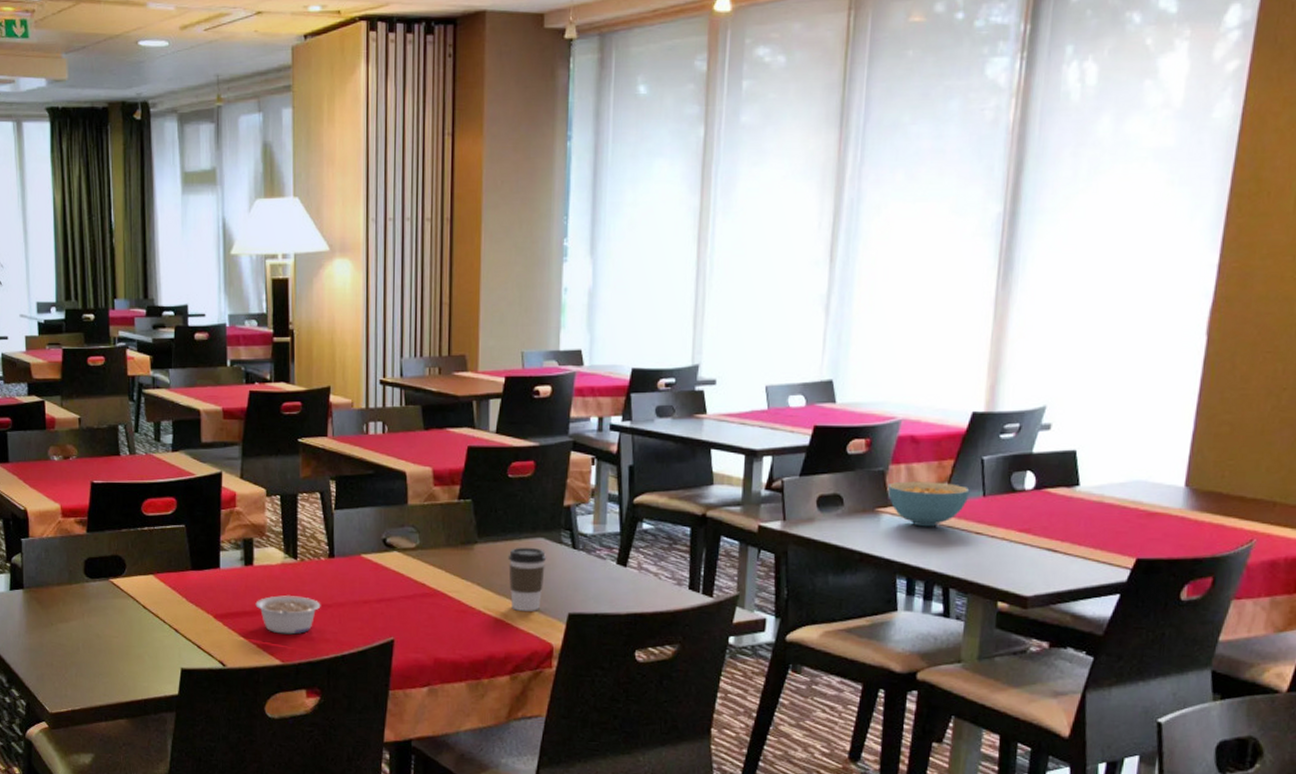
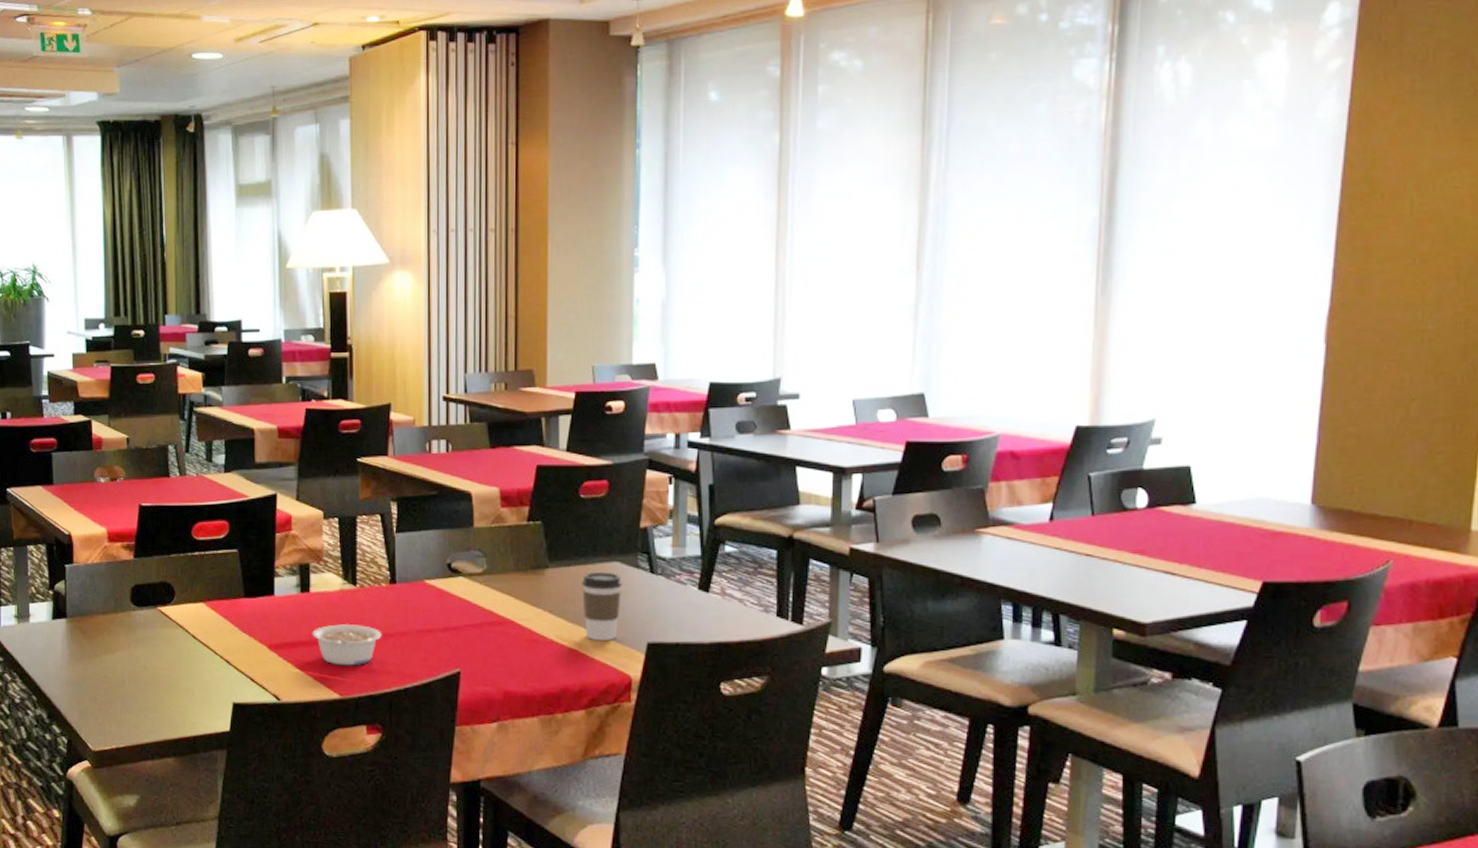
cereal bowl: present [887,481,970,527] -> none [987,499,1077,549]

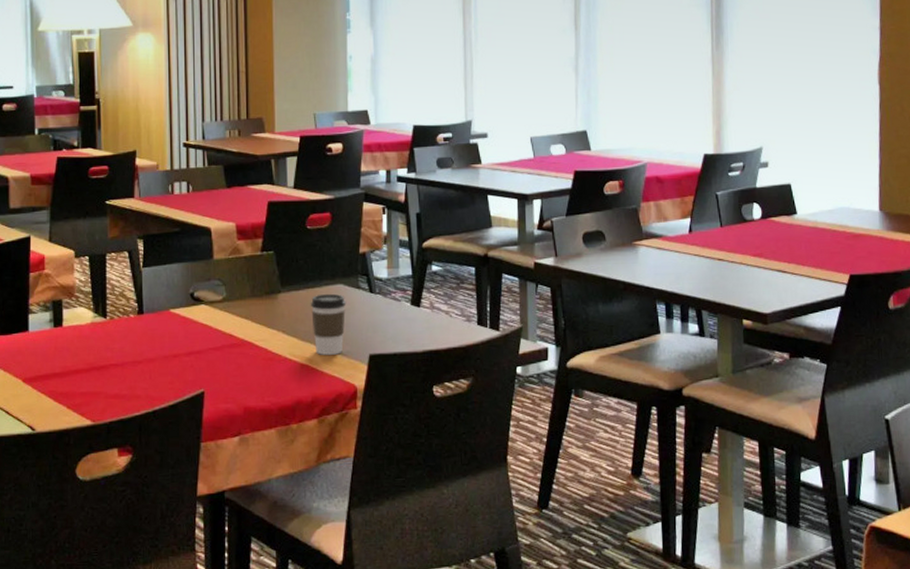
legume: present [312,624,382,666] -> none [65,354,131,394]

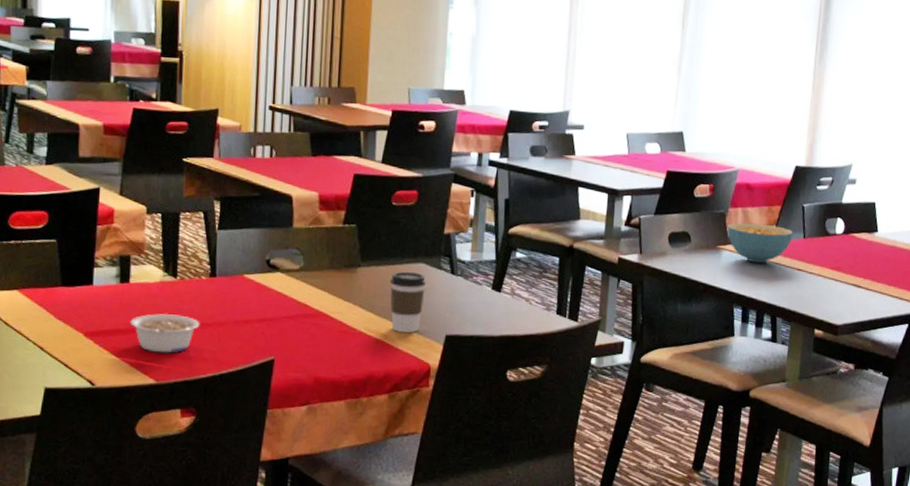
legume: none [65,354,131,394] -> present [130,314,200,353]
cereal bowl: none [641,216,710,256] -> present [727,222,793,263]

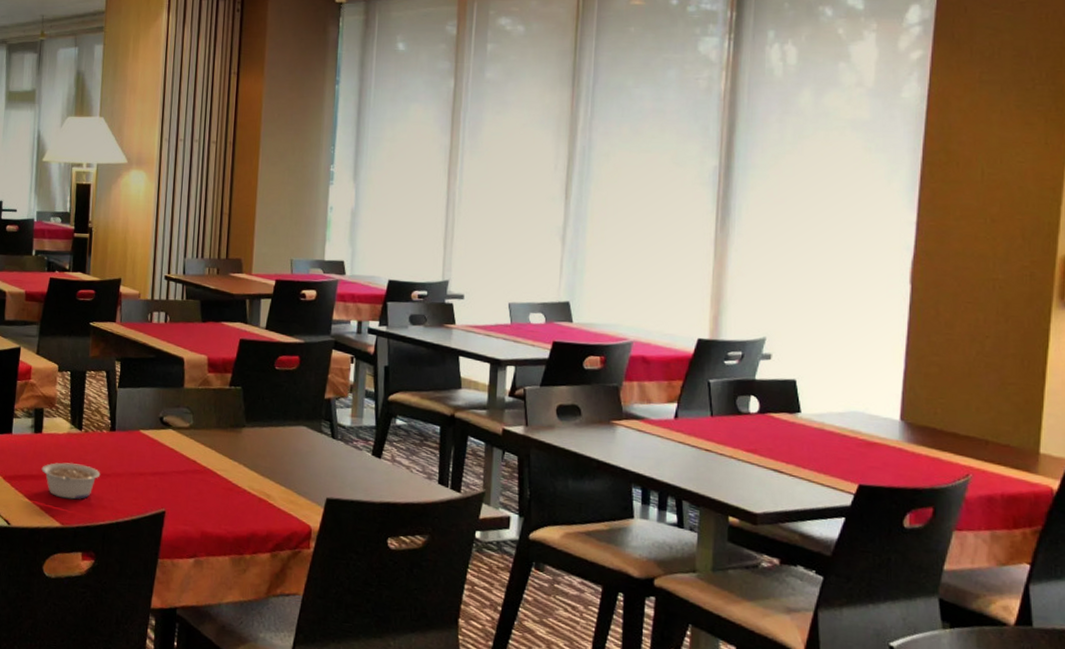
coffee cup: present [389,271,427,334] -> none [272,433,308,494]
cereal bowl: present [727,222,793,263] -> none [621,397,698,442]

